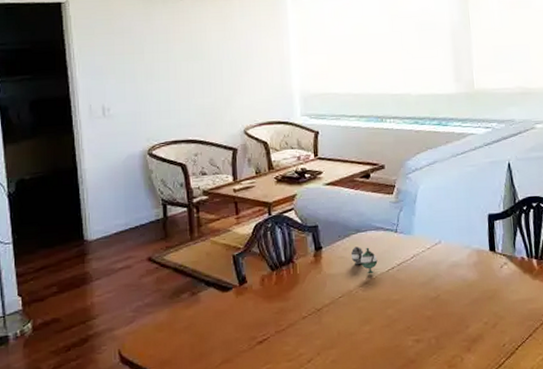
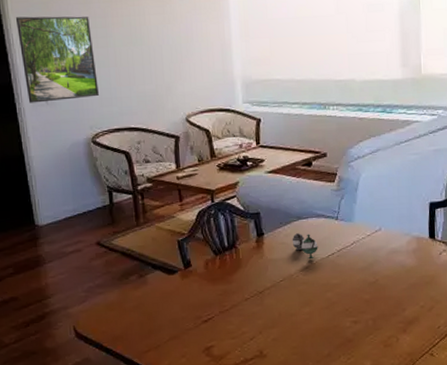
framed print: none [77,31,157,116] -> present [15,15,99,103]

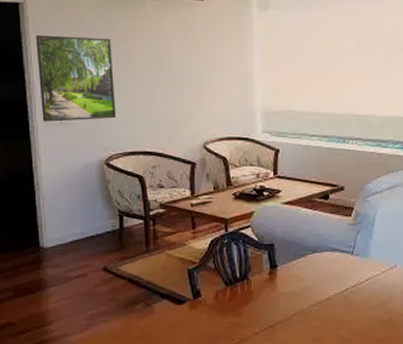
teapot: present [292,233,318,260] -> none [305,267,332,294]

